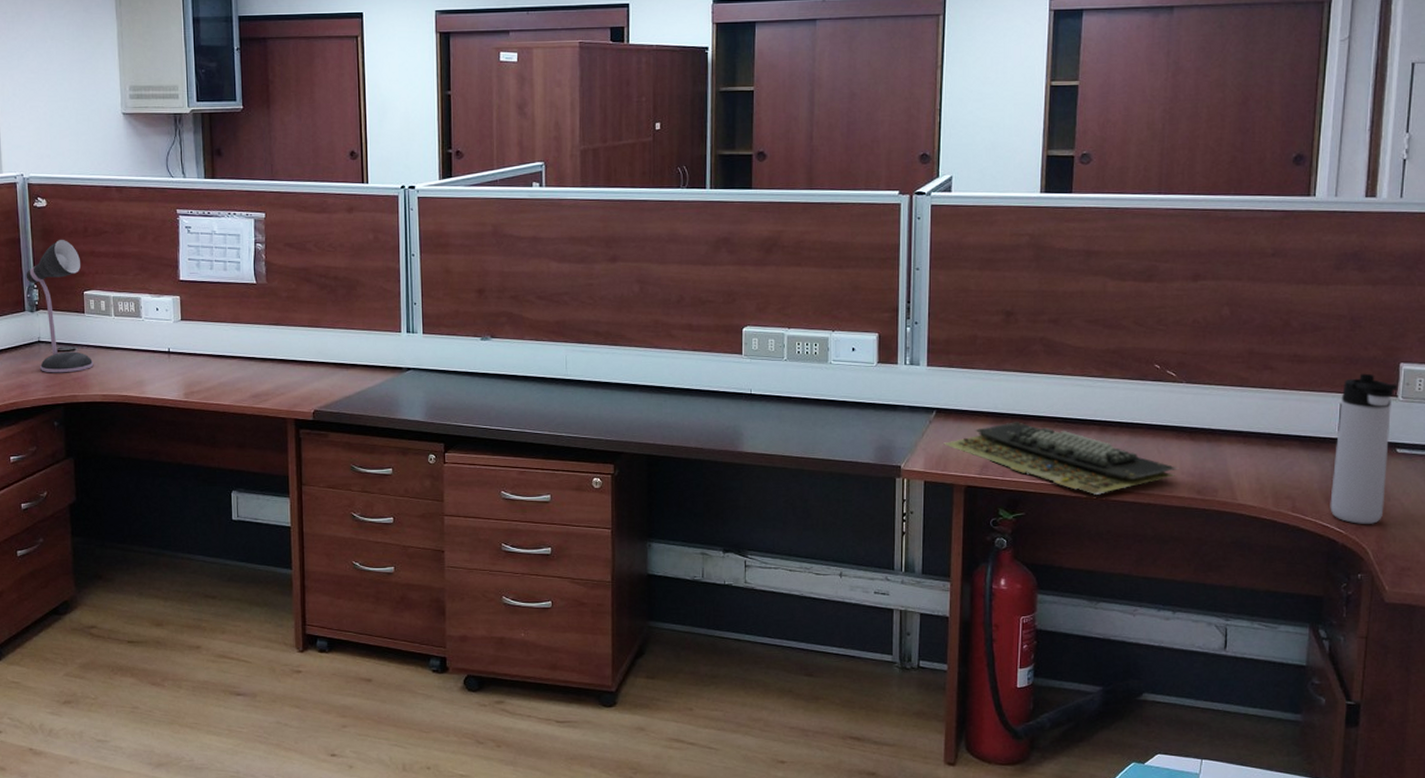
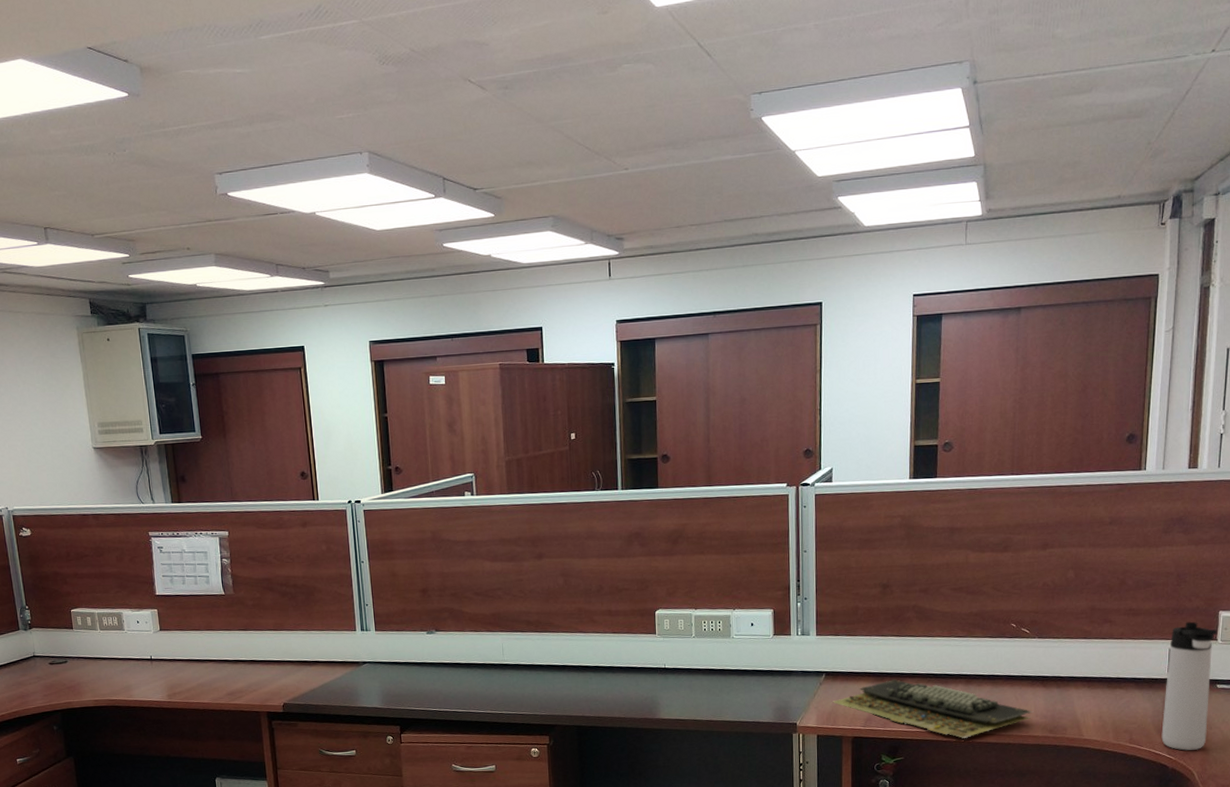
desk lamp: present [26,240,94,373] -> none [17,564,85,684]

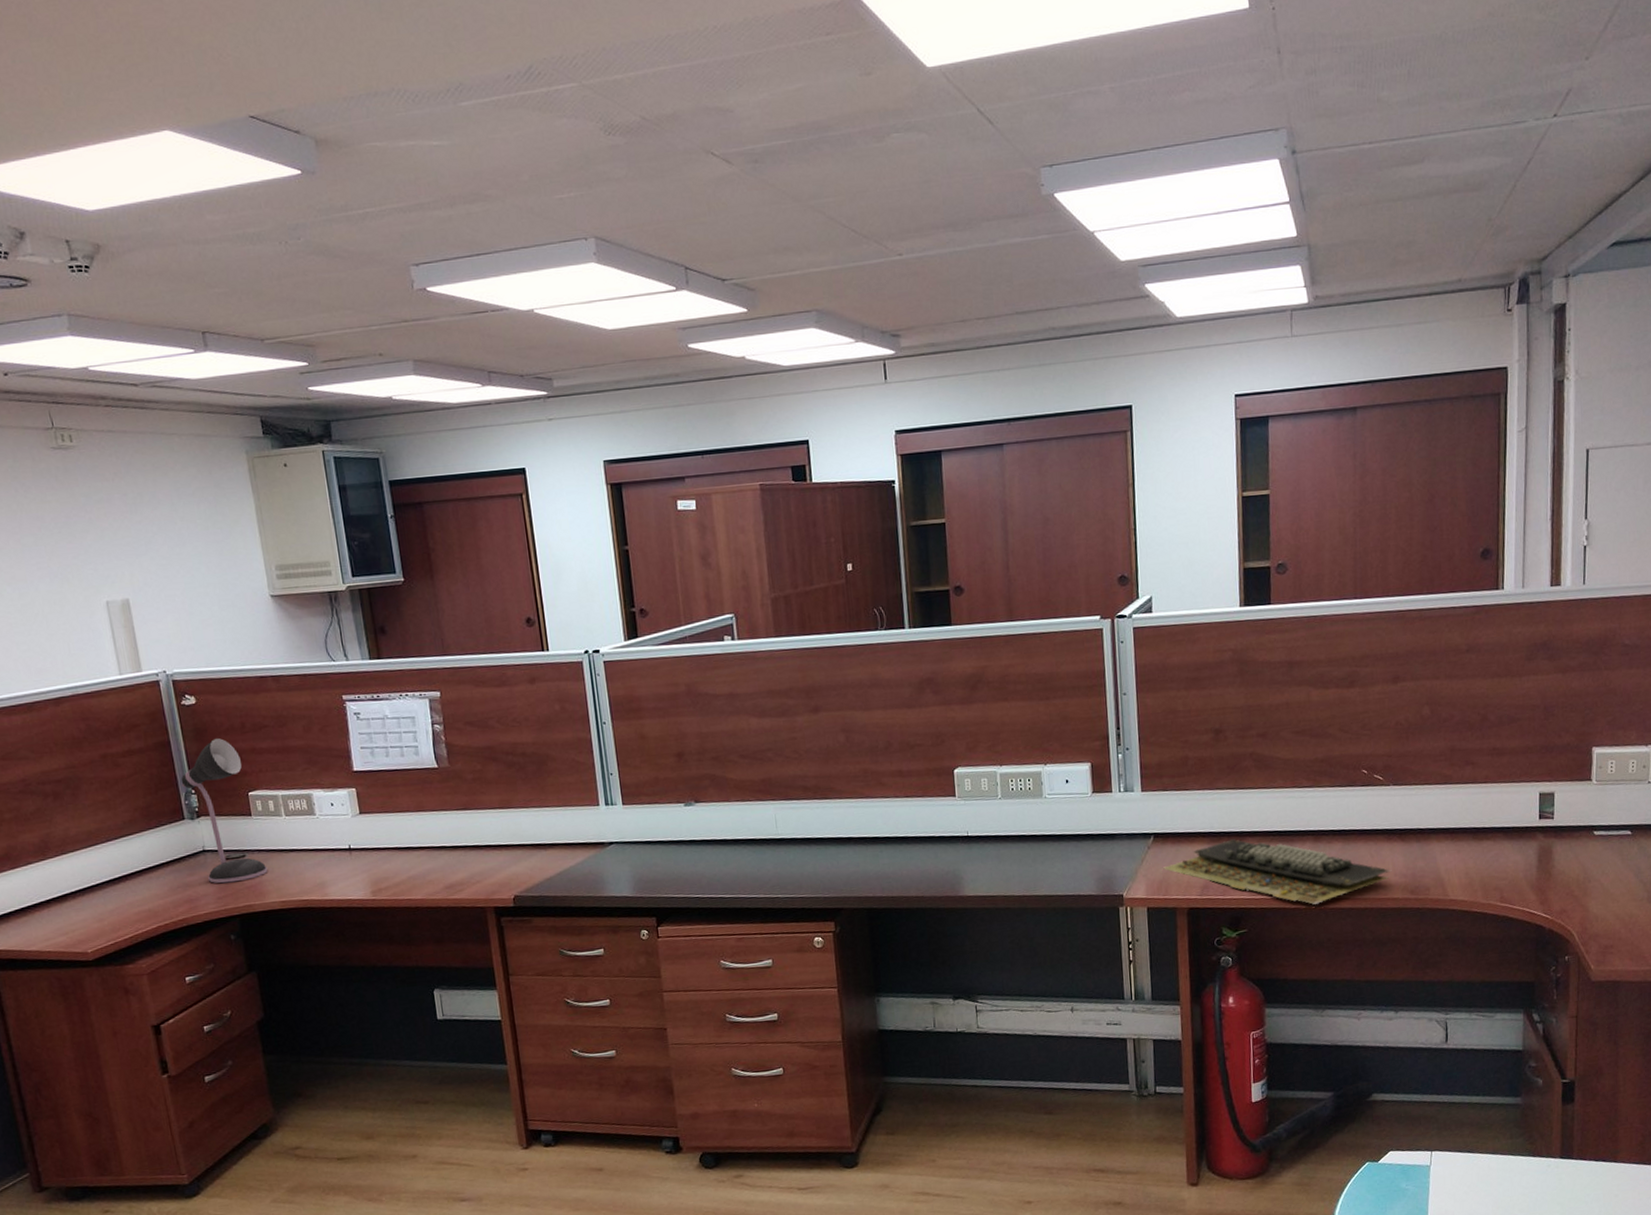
desk lamp: none [17,564,85,684] -> present [181,738,268,884]
thermos bottle: present [1161,621,1218,751] -> none [1535,760,1592,908]

